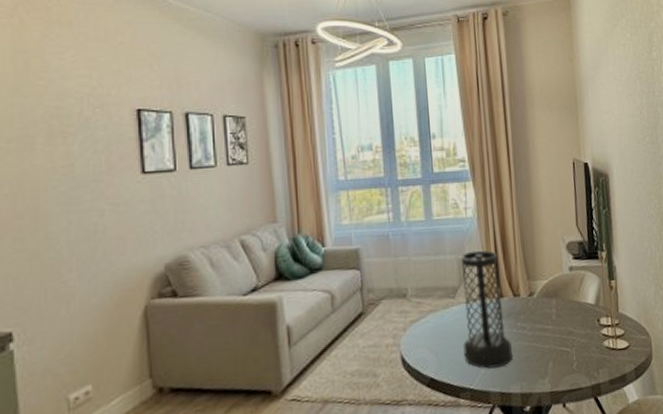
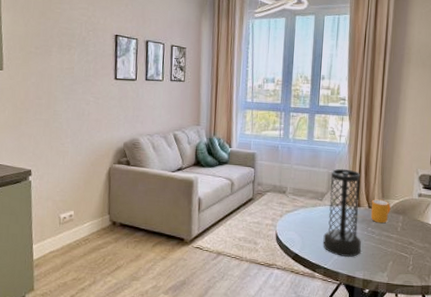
mug: none [515,282,540,314] -> present [370,199,391,224]

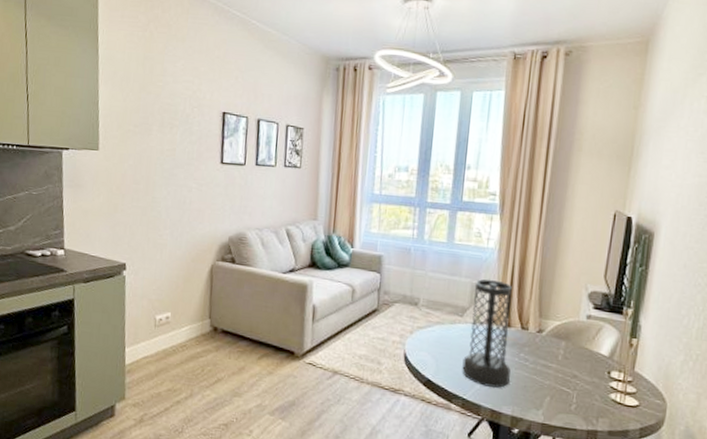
mug: present [370,199,391,224] -> none [523,318,550,350]

